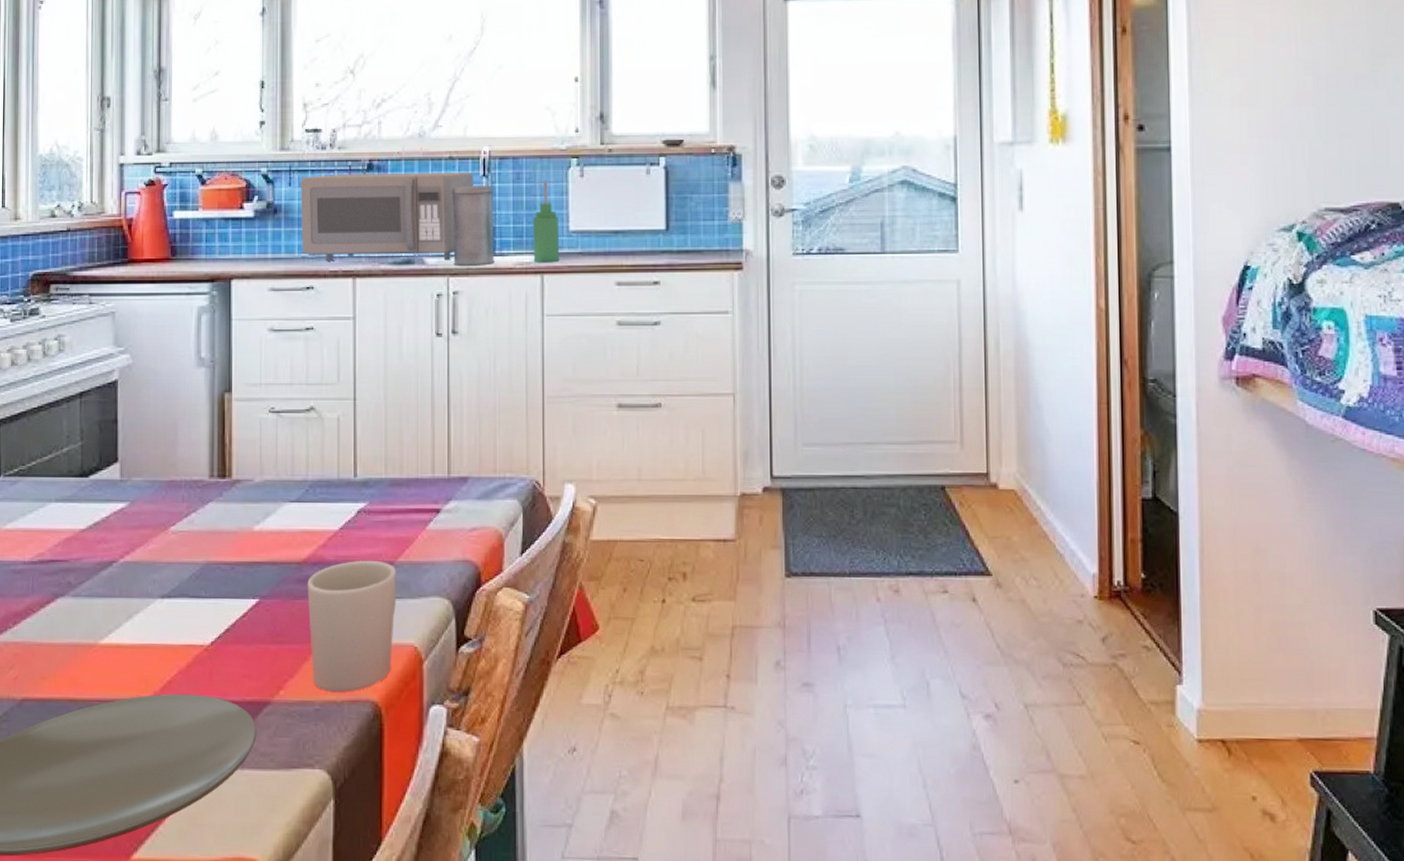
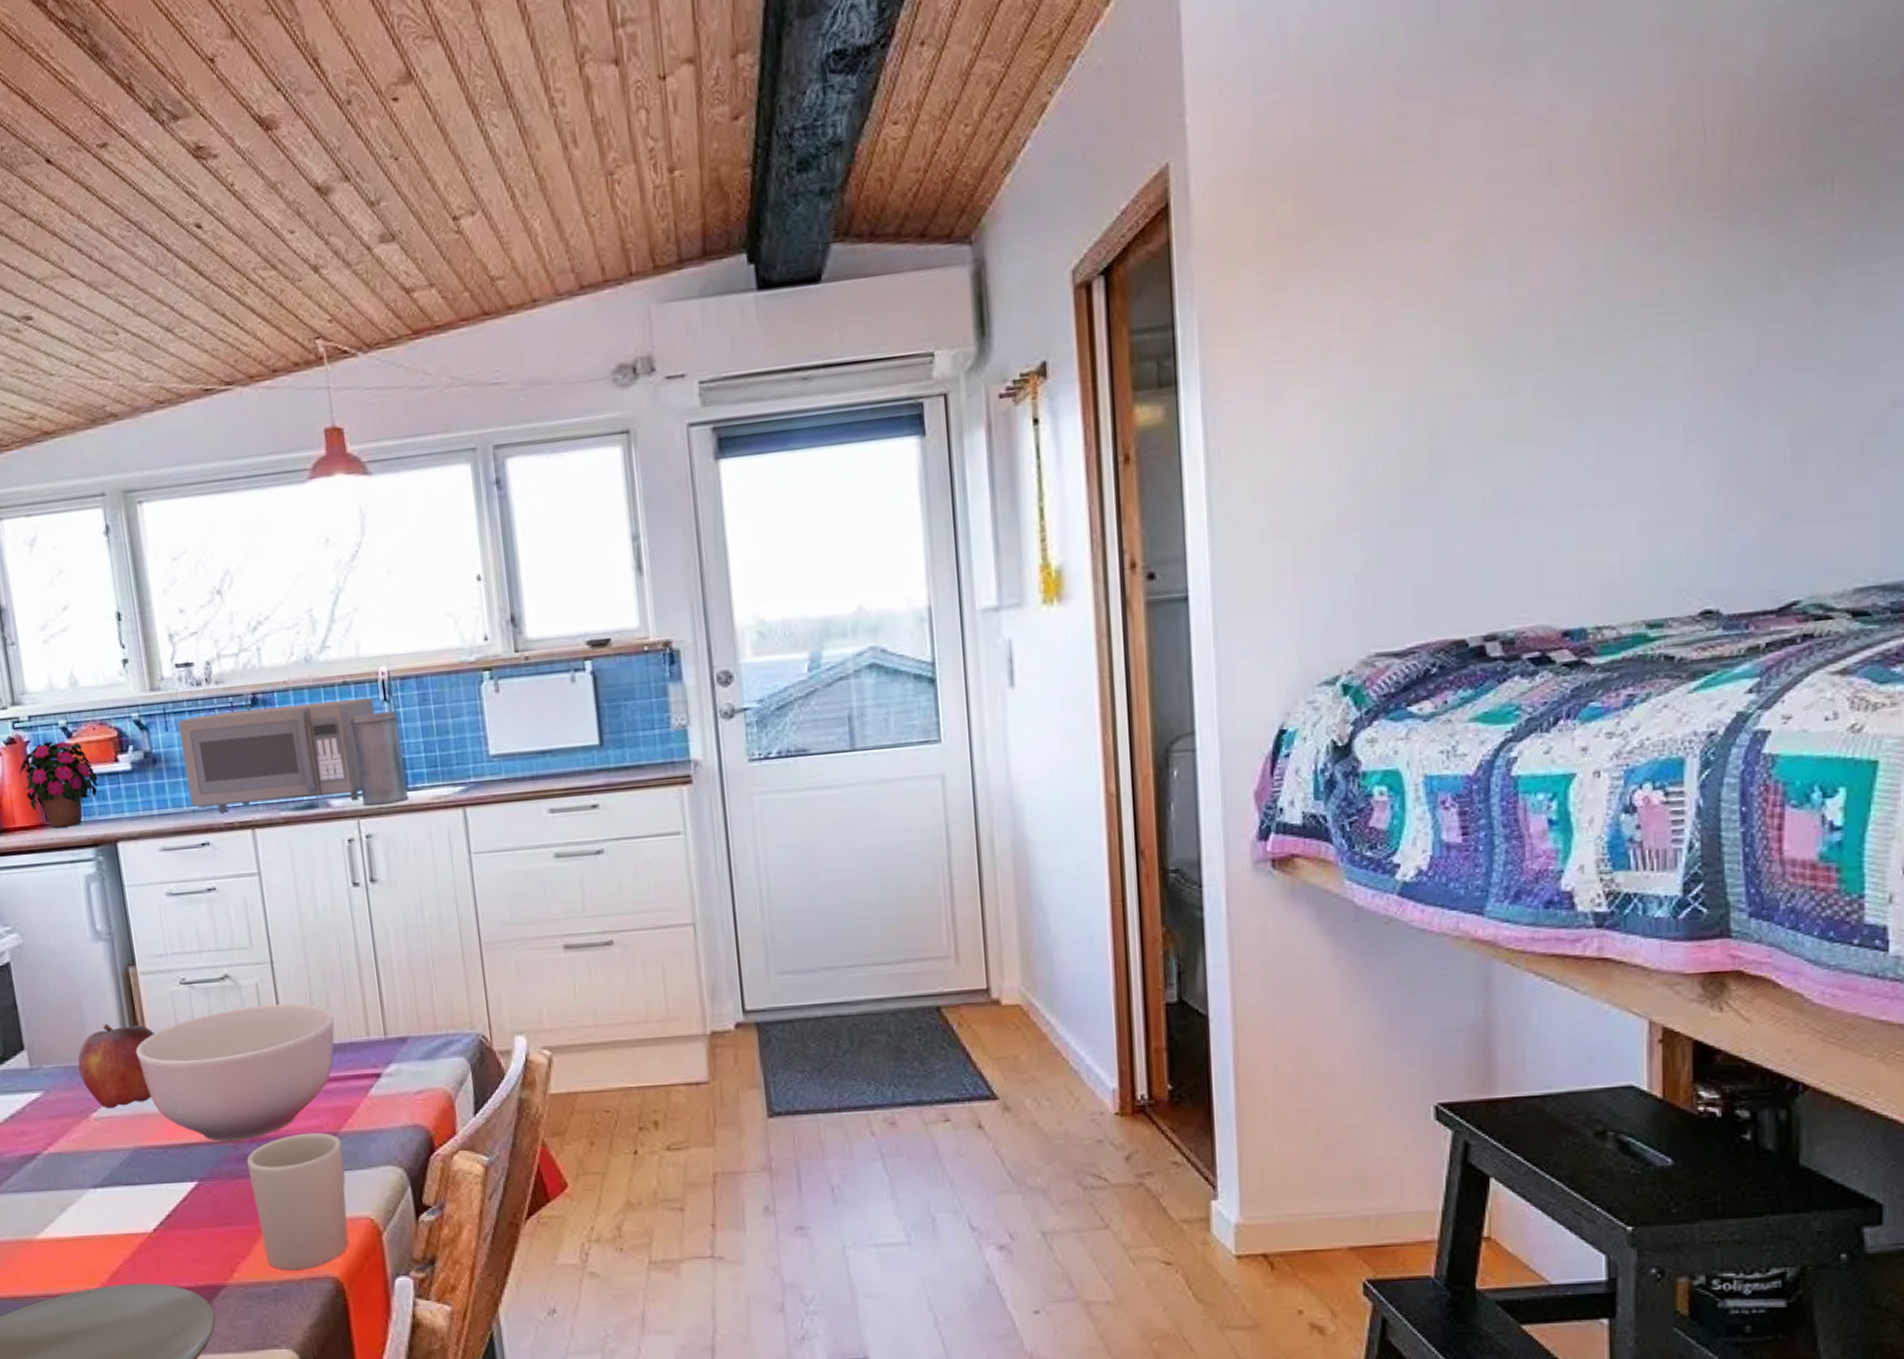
potted flower: none [153,186,223,262] -> present [18,741,98,828]
fruit: none [165,443,239,523] -> present [78,1023,154,1108]
bowl: none [220,438,405,563] -> present [135,1003,335,1142]
soap dispenser: present [533,181,560,264] -> none [445,699,482,796]

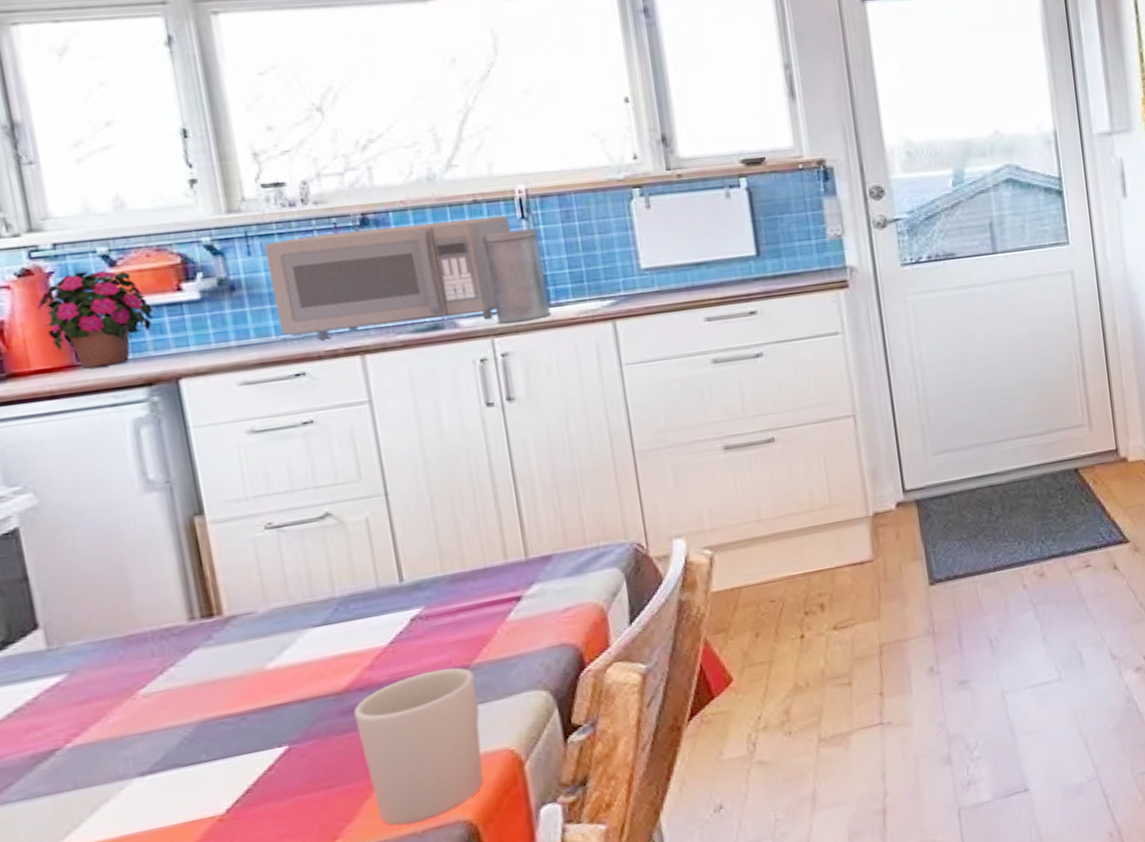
fruit: present [78,1023,154,1108] -> none [119,580,230,681]
bowl: present [135,1003,335,1142] -> none [203,533,465,697]

